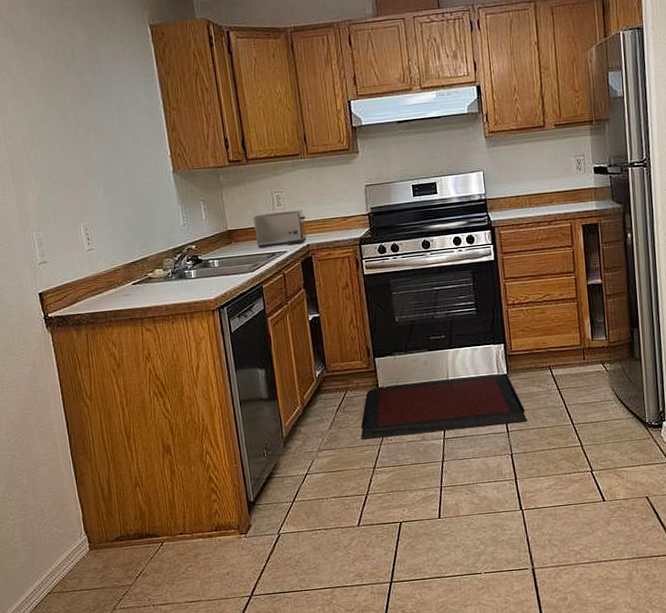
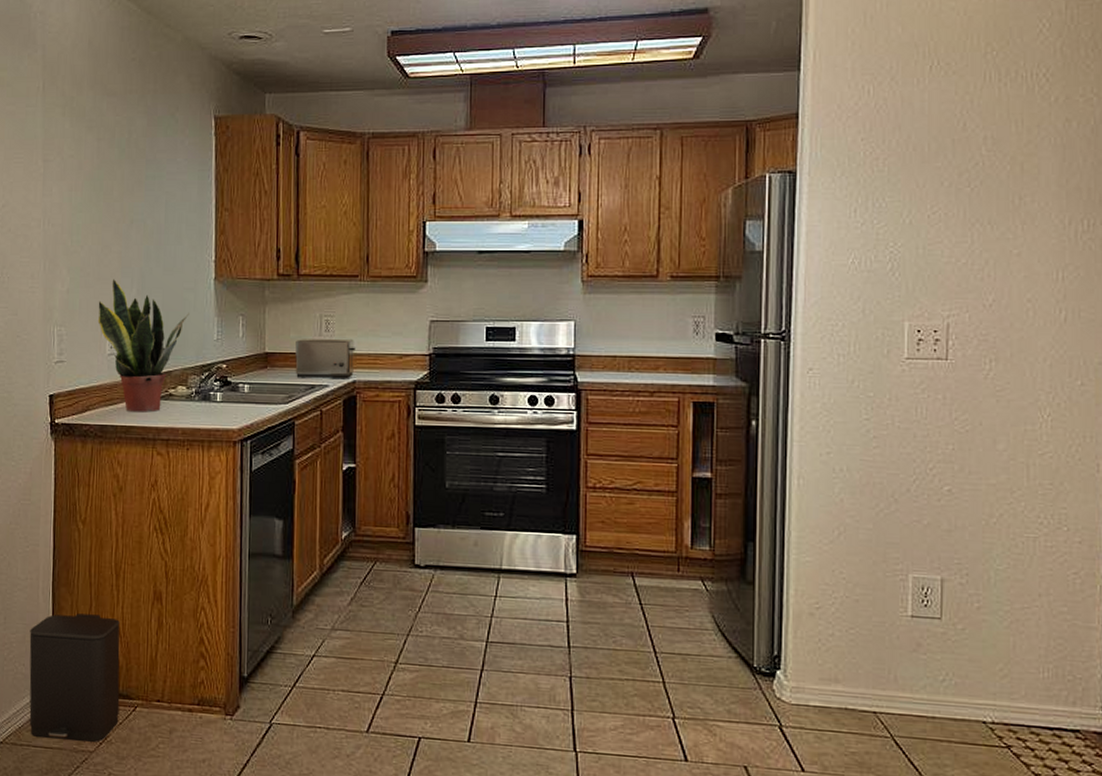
pedal bin: none [58,473,150,583] -> present [29,613,120,742]
potted plant: none [70,183,155,298] -> present [97,279,189,413]
doormat: present [361,374,528,440] -> none [385,564,597,638]

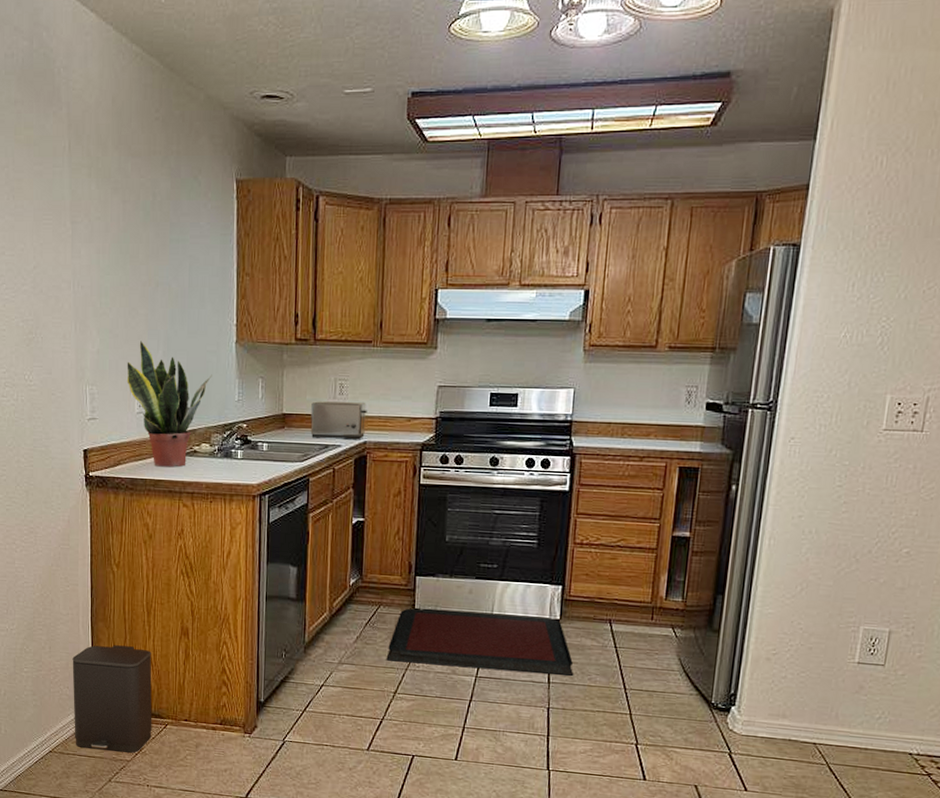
doormat: none [385,564,597,638] -> present [386,608,574,676]

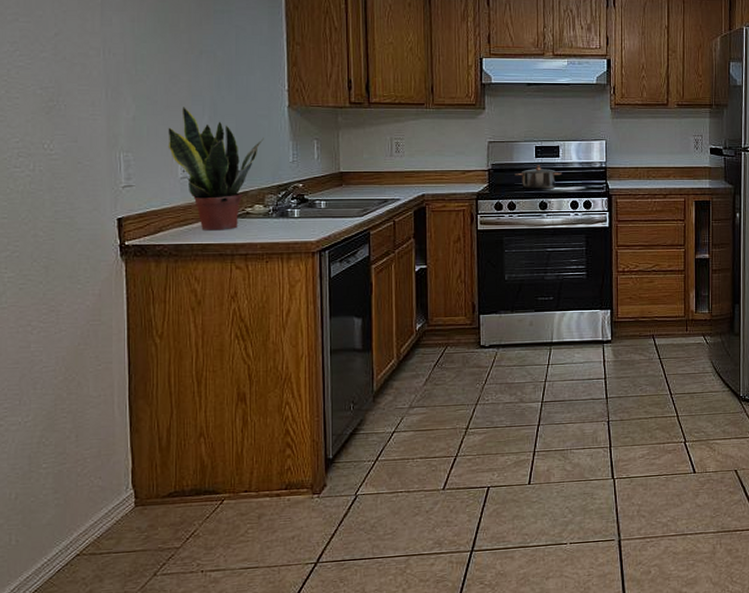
pedal bin: present [72,645,152,753] -> none [105,421,206,543]
toaster: present [310,401,367,440] -> none [369,158,424,194]
doormat: present [386,608,574,676] -> none [456,339,628,399]
cooking pot: none [464,415,519,444] -> present [515,165,562,190]

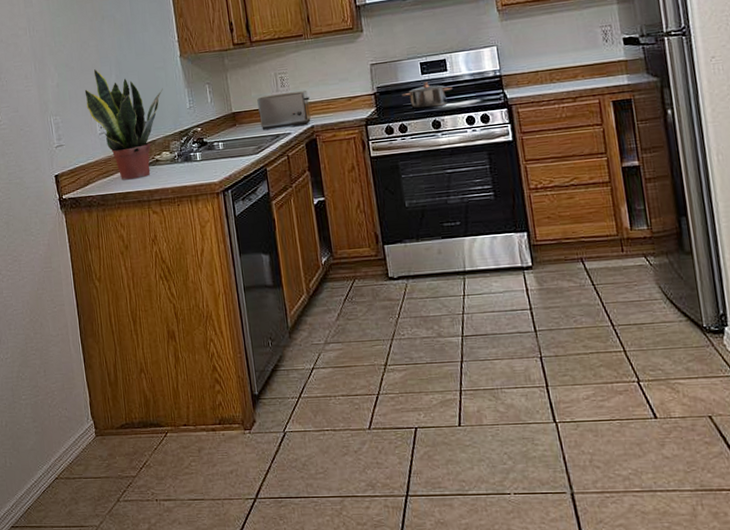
toaster: none [369,158,424,194] -> present [257,90,311,131]

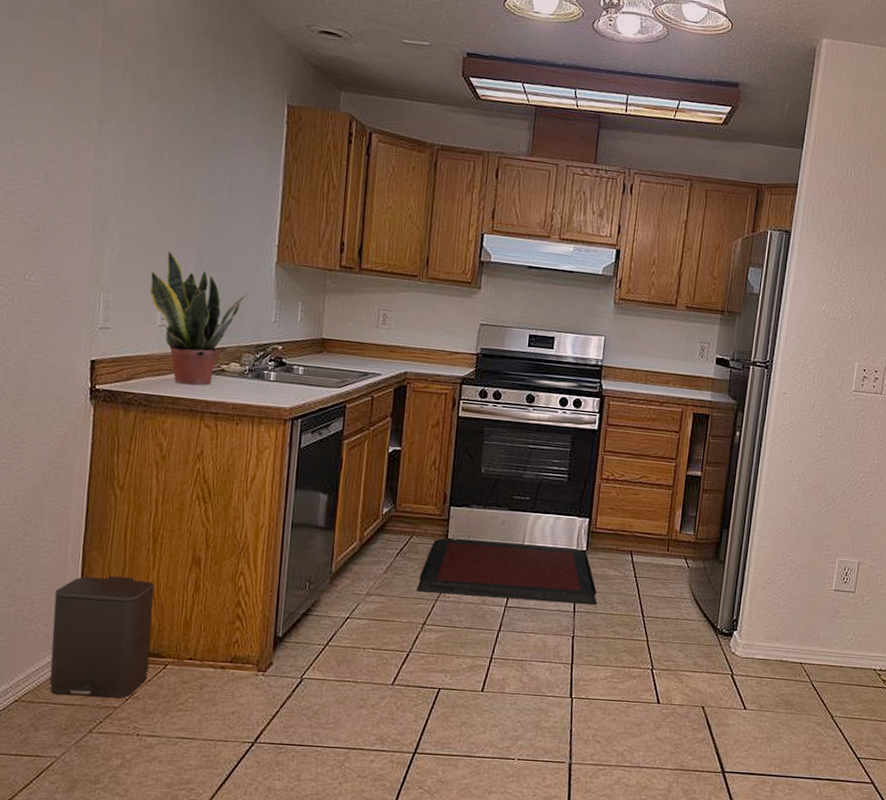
pedal bin: none [67,358,153,469] -> present [49,576,155,698]
toaster: present [257,90,311,131] -> none [350,329,410,370]
doormat: none [370,265,559,334] -> present [416,538,598,605]
cooking pot: present [402,82,452,110] -> none [504,355,554,382]

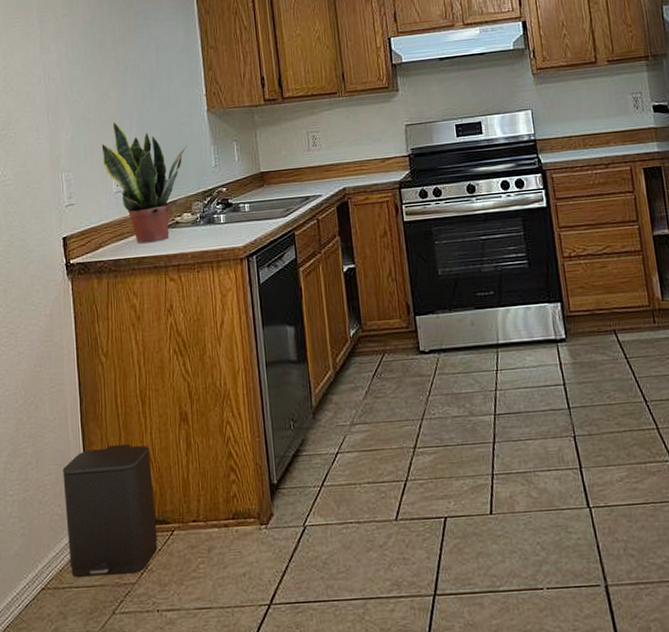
doormat: present [416,538,598,605] -> none [399,338,593,413]

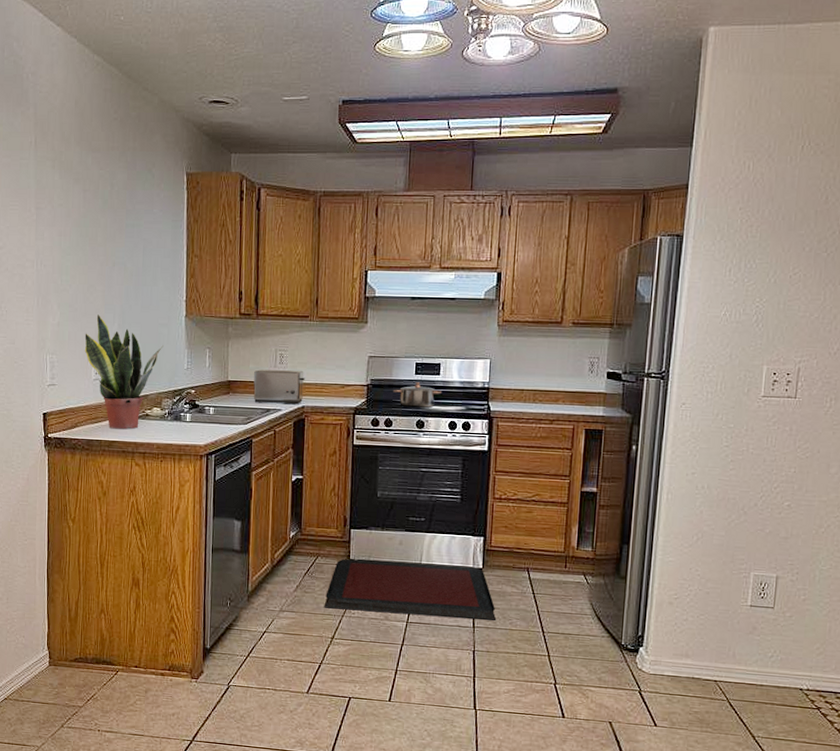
pedal bin: present [62,444,158,577] -> none [28,595,104,699]
toaster: none [287,150,343,192] -> present [253,369,305,405]
doormat: none [399,338,593,413] -> present [324,559,497,621]
cooking pot: none [436,144,487,173] -> present [393,382,441,408]

